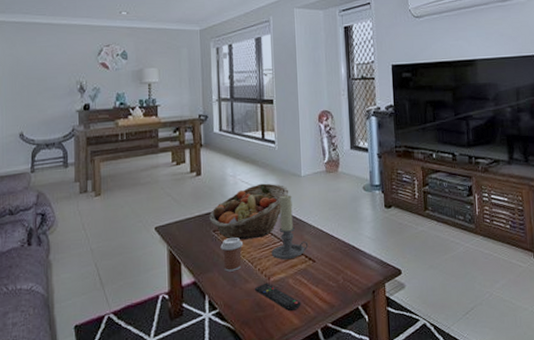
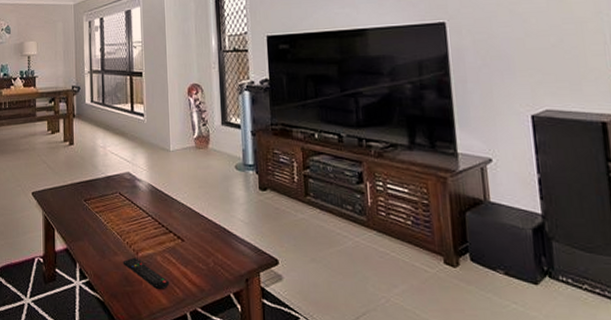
fruit basket: present [209,183,289,240] -> none [81,156,158,212]
coffee cup: present [220,238,243,272] -> none [91,209,112,242]
candle holder: present [271,195,309,260] -> none [139,170,177,236]

